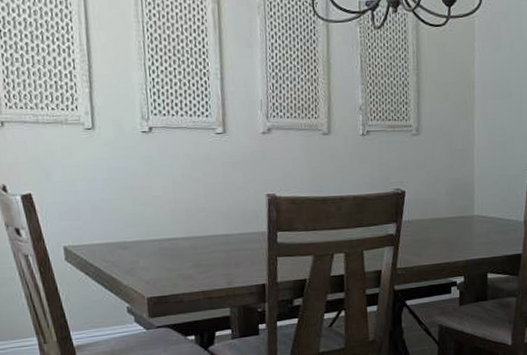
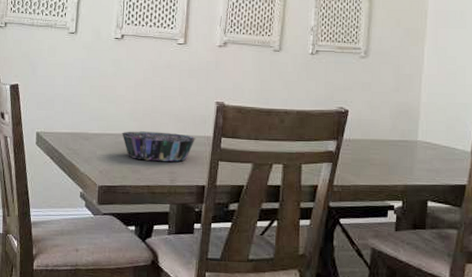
decorative bowl: none [165,232,250,265] -> present [122,131,197,162]

